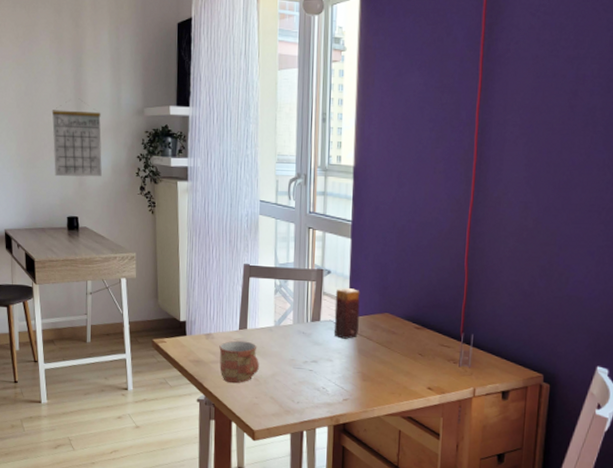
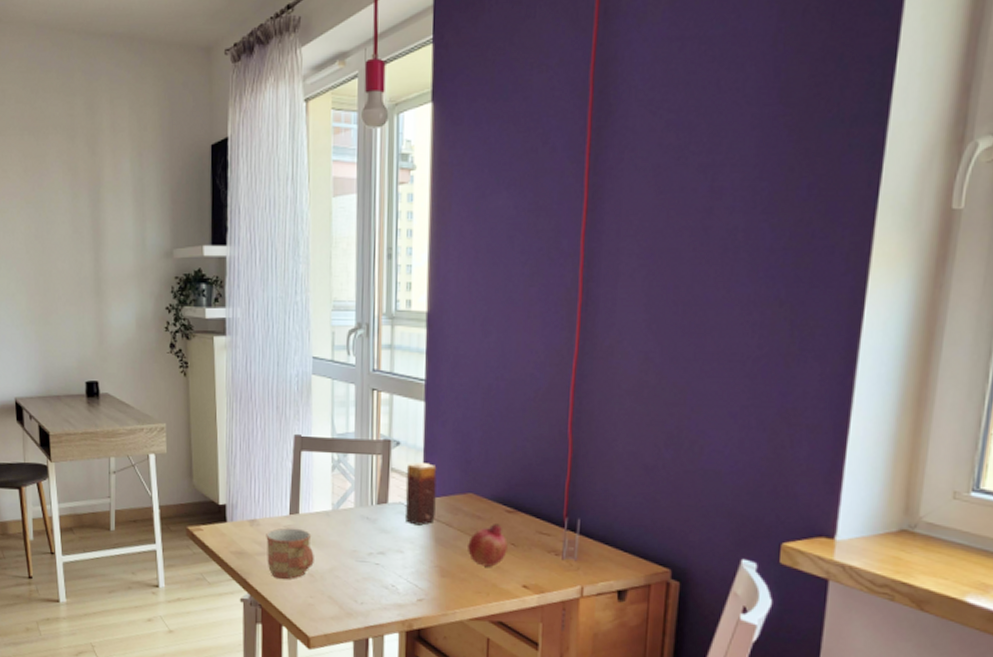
calendar: present [51,101,102,177] -> none [66,244,125,334]
fruit: none [384,338,416,373] -> present [468,524,508,567]

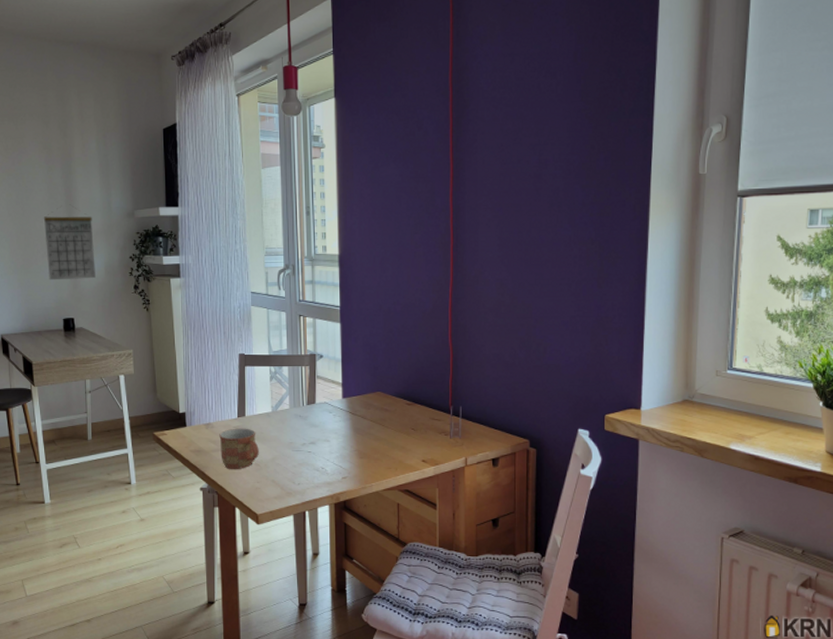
calendar: none [66,244,125,334] -> present [43,208,95,281]
candle: present [404,462,437,526] -> none [328,370,353,419]
fruit: present [468,524,508,567] -> none [379,414,409,448]

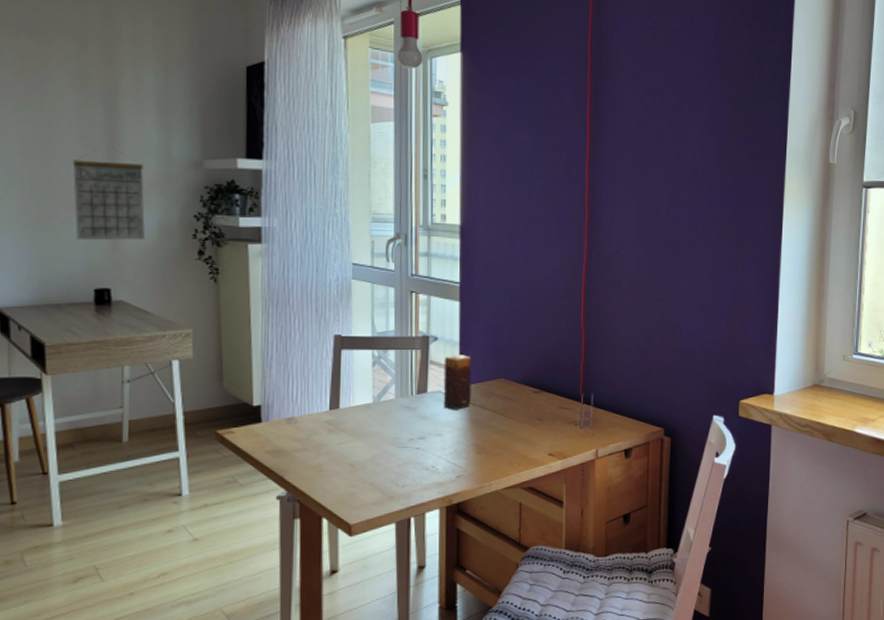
mug: present [219,428,259,469] -> none [304,422,355,472]
candle: none [328,370,353,419] -> present [443,355,472,410]

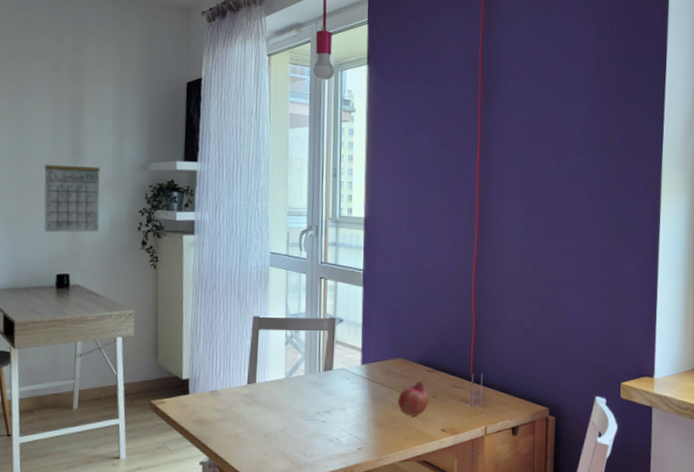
candle: present [443,355,472,410] -> none [346,335,373,386]
fruit: none [501,403,535,441] -> present [398,381,429,416]

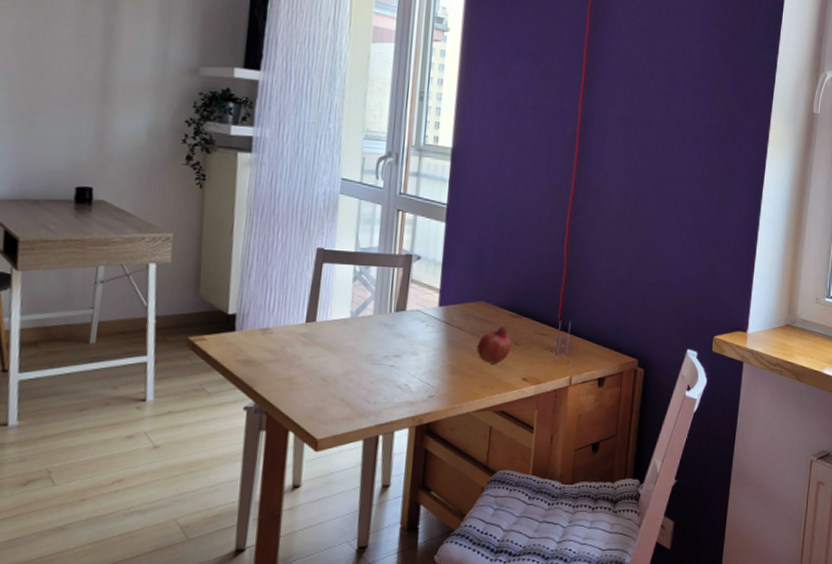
calendar: present [44,156,100,233] -> none [62,49,139,142]

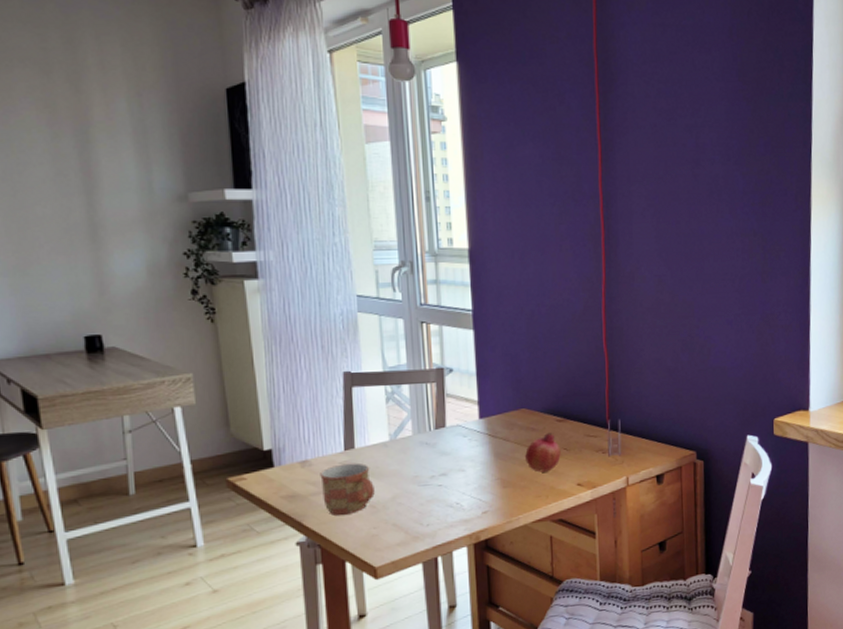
mug: none [277,335,329,385] -> present [320,463,375,516]

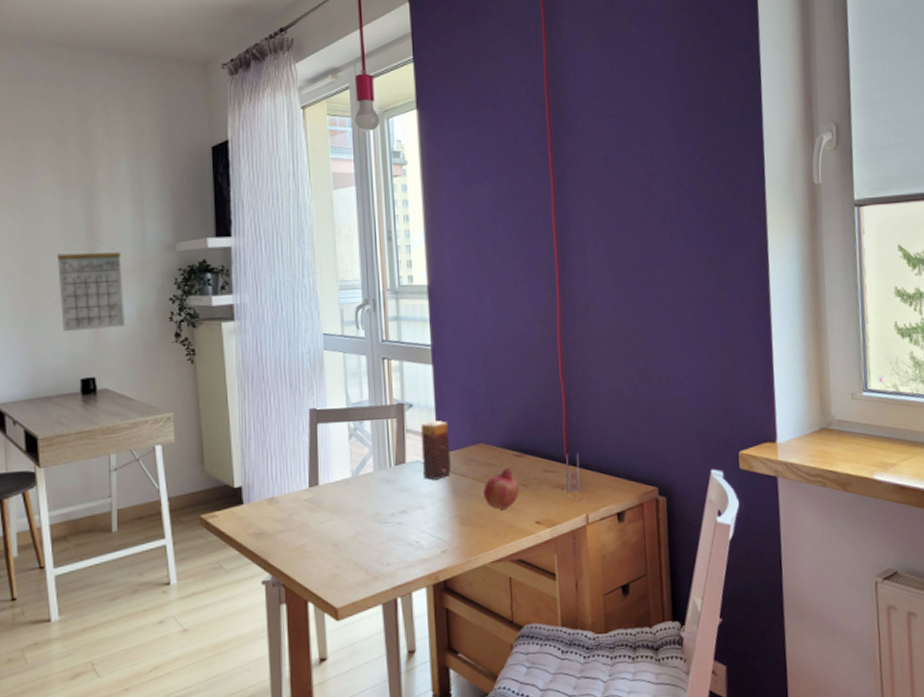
calendar: none [47,188,133,286] -> present [56,243,125,332]
mug: present [320,463,375,516] -> none [286,500,337,554]
candle: none [461,386,493,444] -> present [420,420,451,480]

